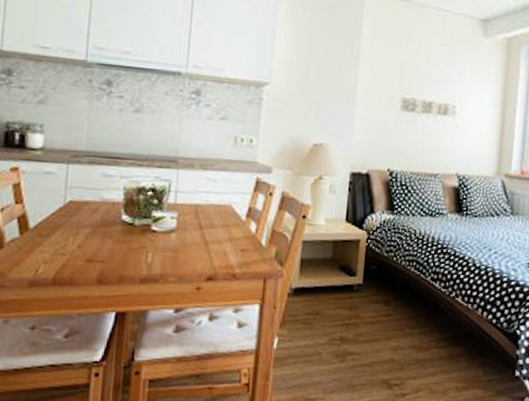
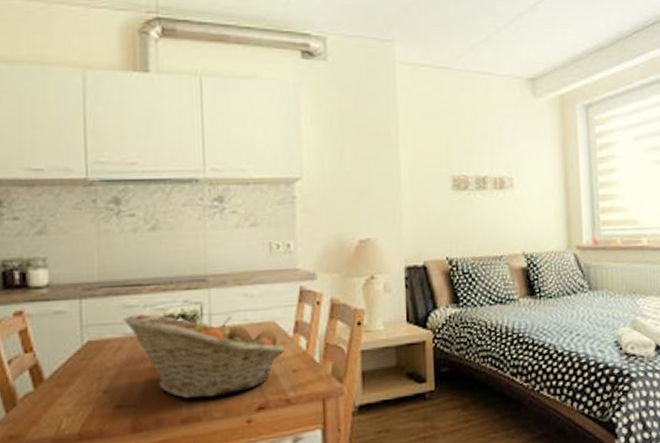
fruit basket: none [102,183,238,264] -> present [124,314,286,399]

